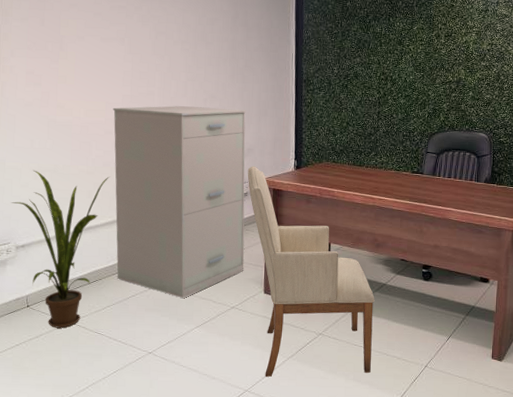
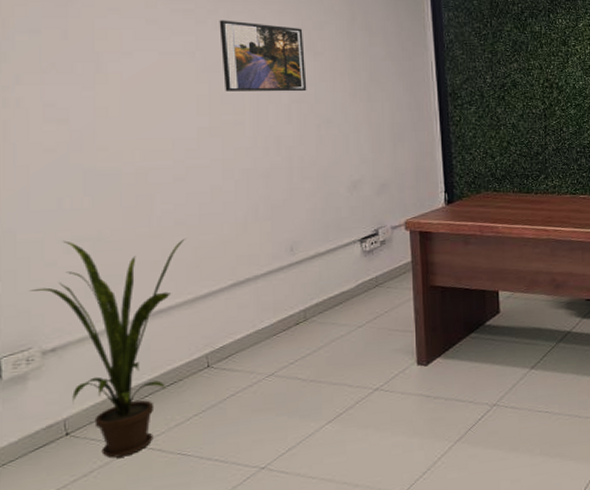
filing cabinet: present [112,106,246,298] -> none [183,135,388,388]
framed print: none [142,14,199,72] -> present [219,20,307,92]
chair: present [247,166,375,377] -> none [383,205,561,471]

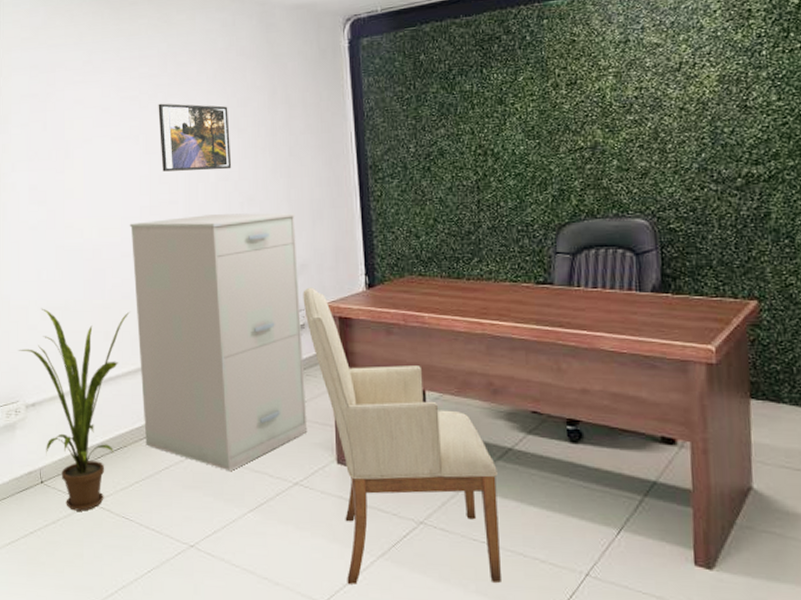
filing cabinet: none [183,135,388,388] -> present [129,213,308,471]
chair: none [383,205,561,471] -> present [303,287,501,584]

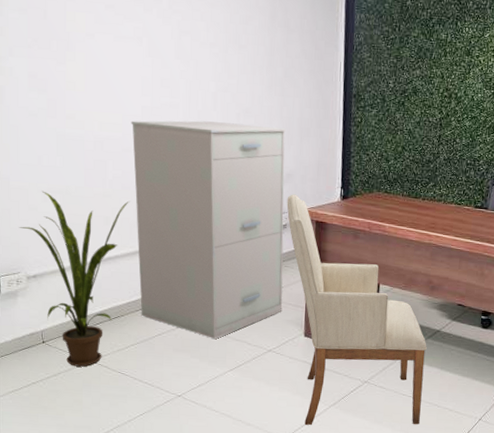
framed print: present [158,103,232,172] -> none [162,9,231,82]

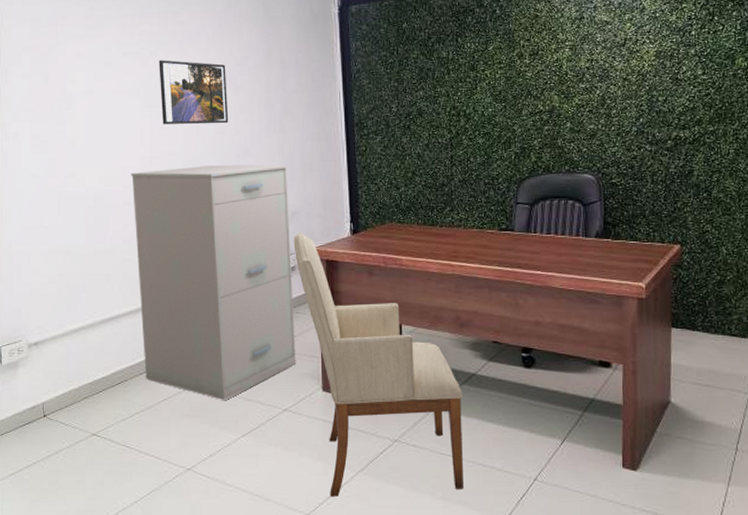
house plant: present [18,191,129,367] -> none [20,252,130,442]
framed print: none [162,9,231,82] -> present [159,59,229,124]

